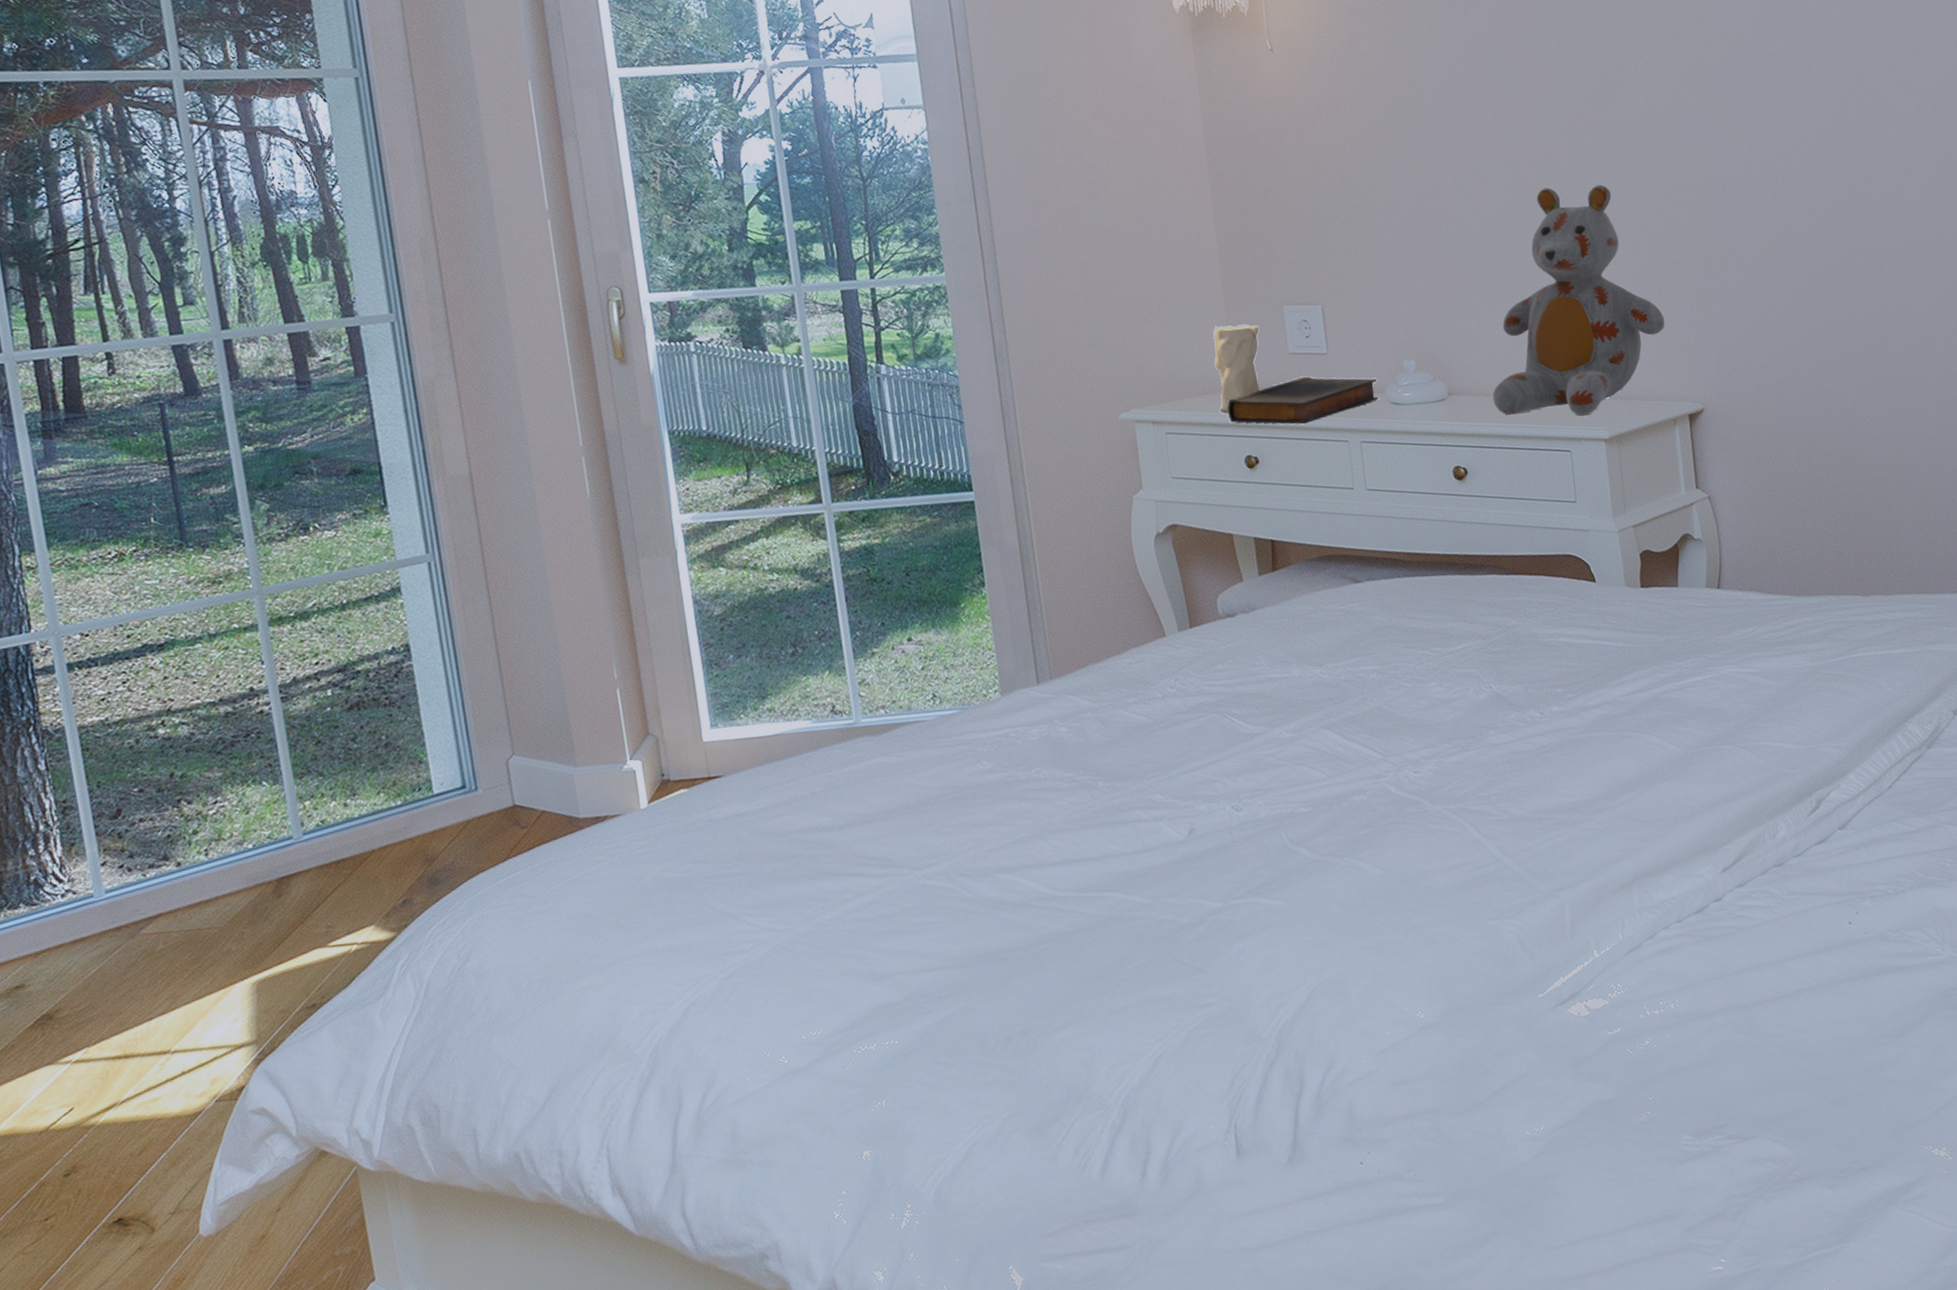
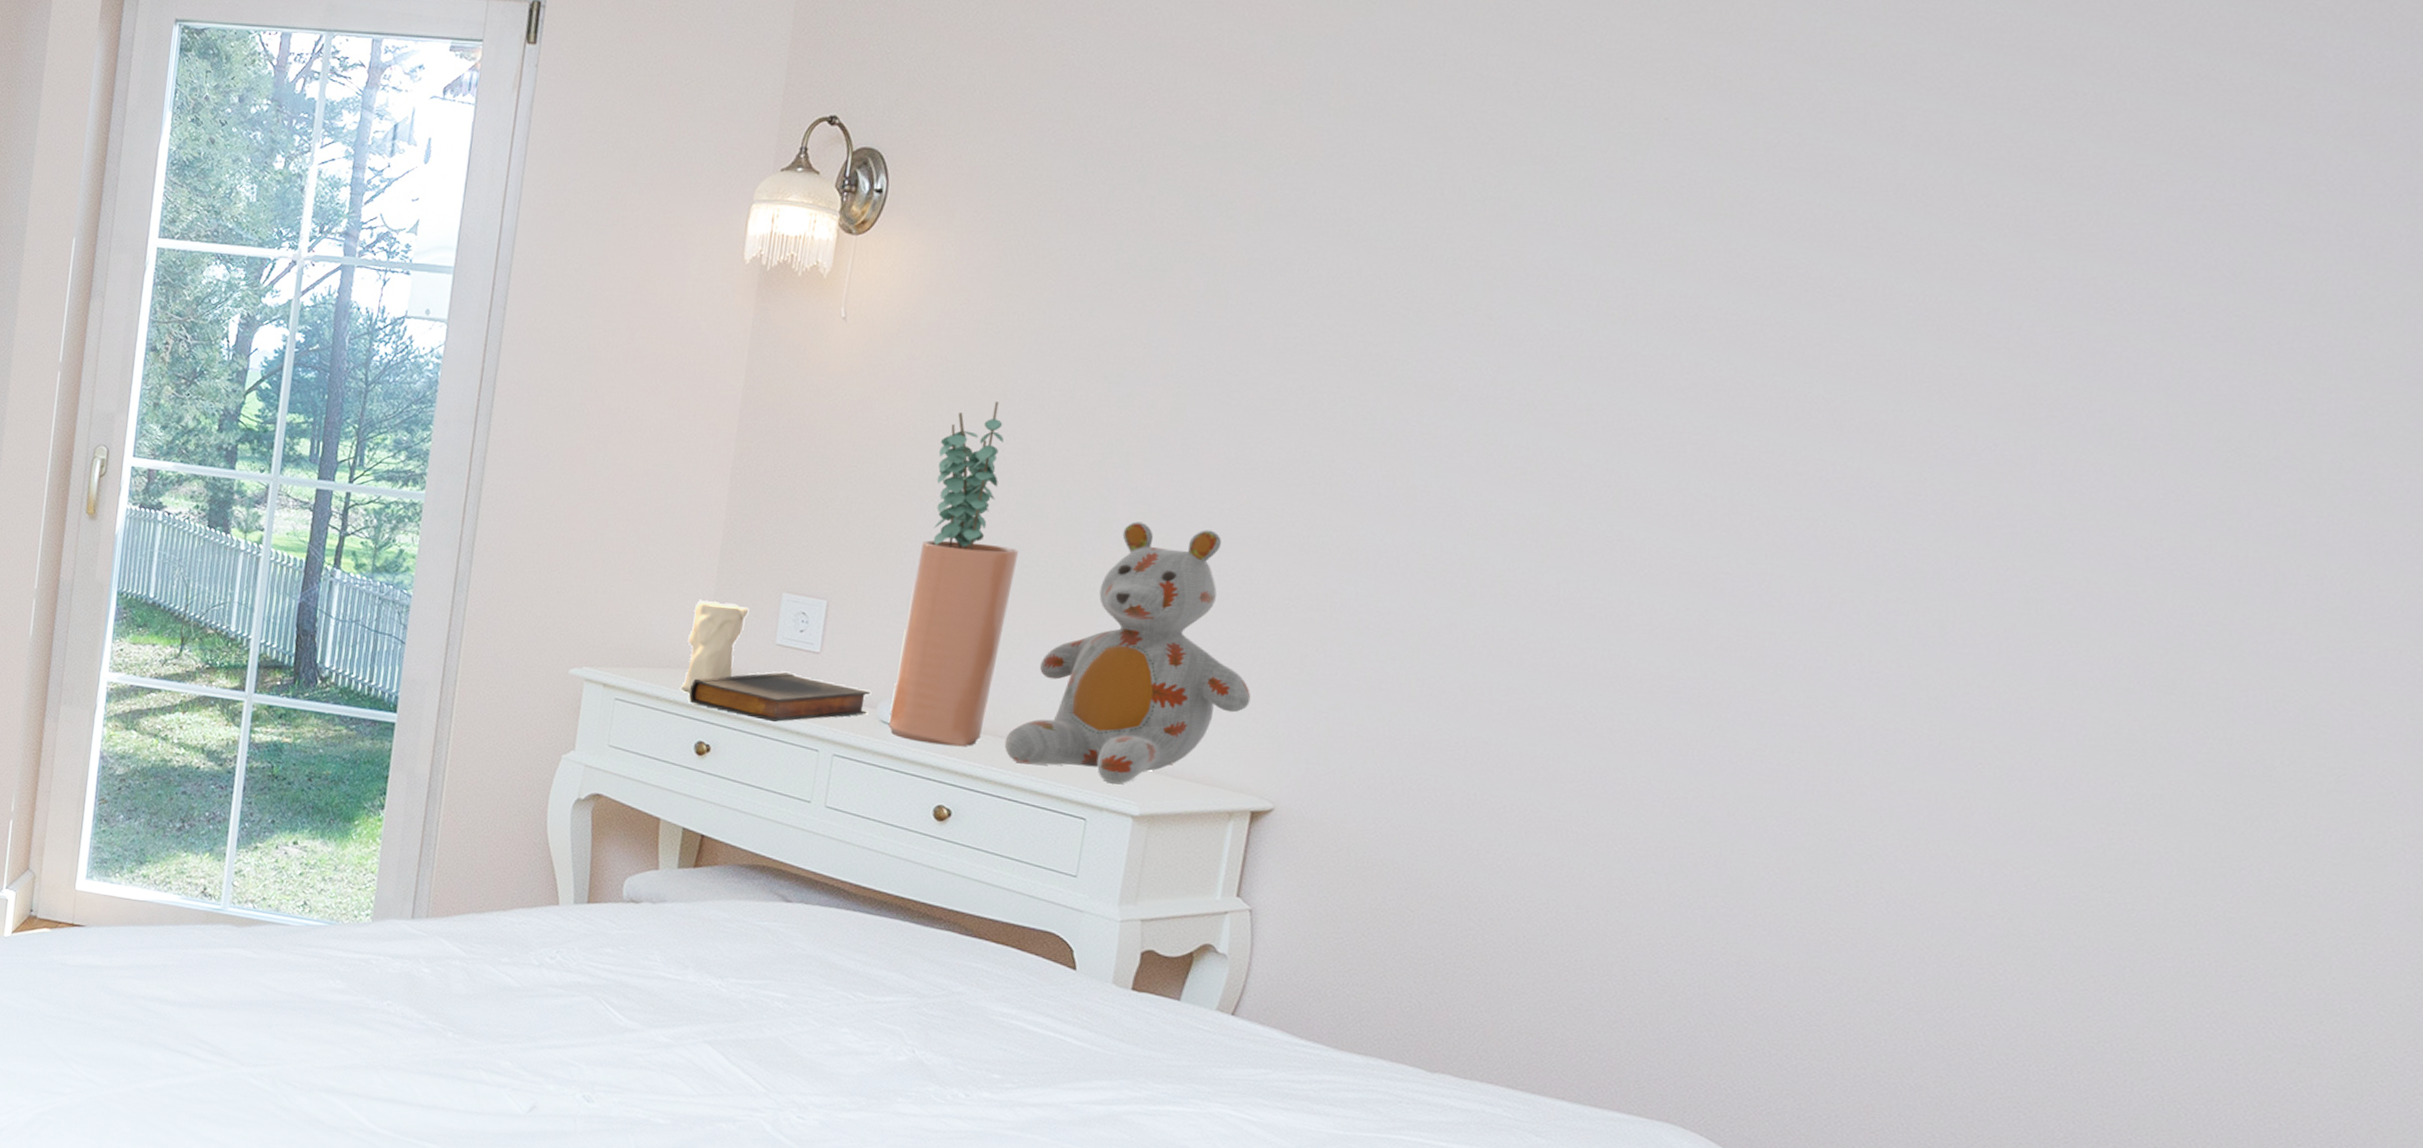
vase: none [1377,103,1473,415] -> present [888,401,1019,747]

